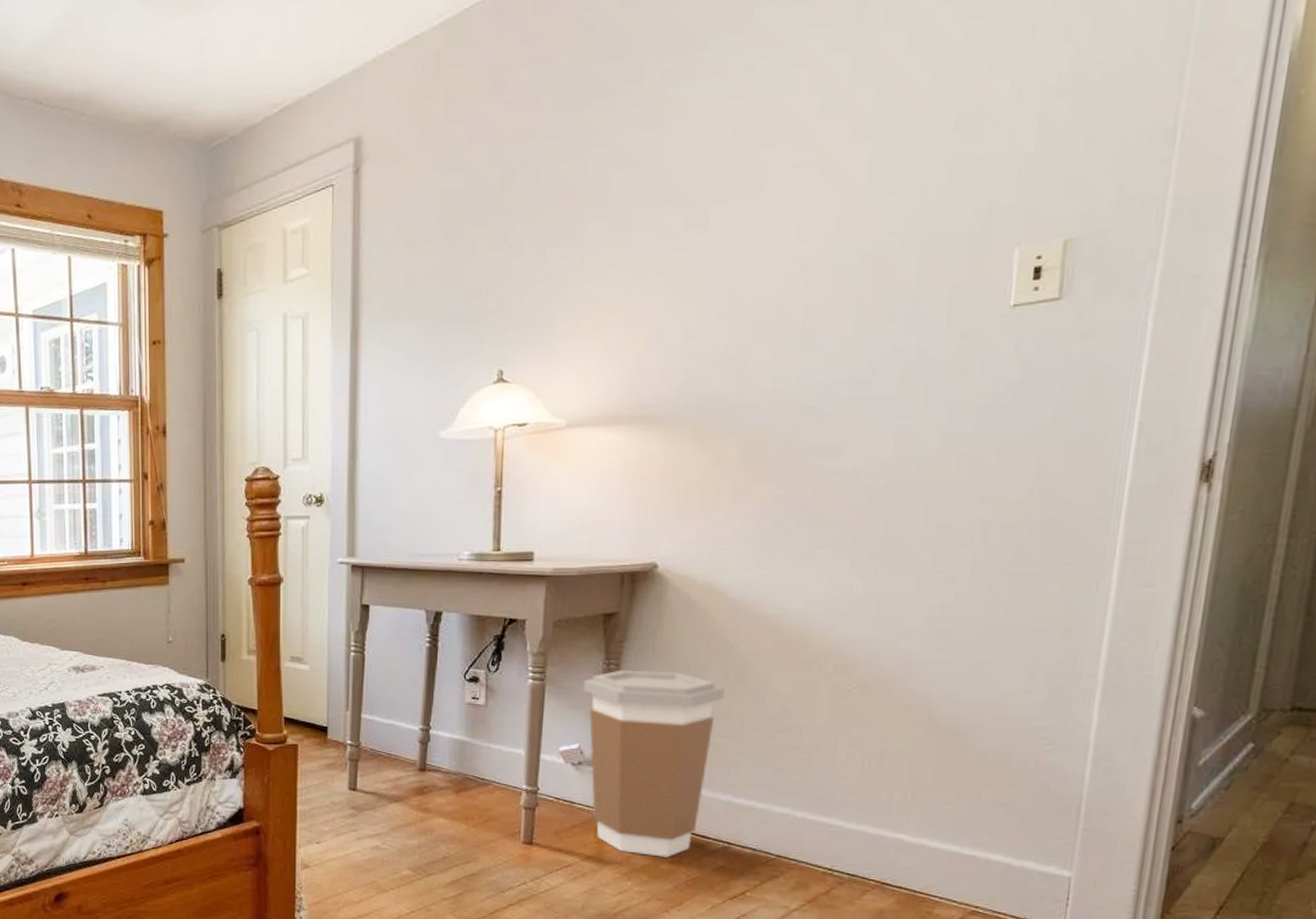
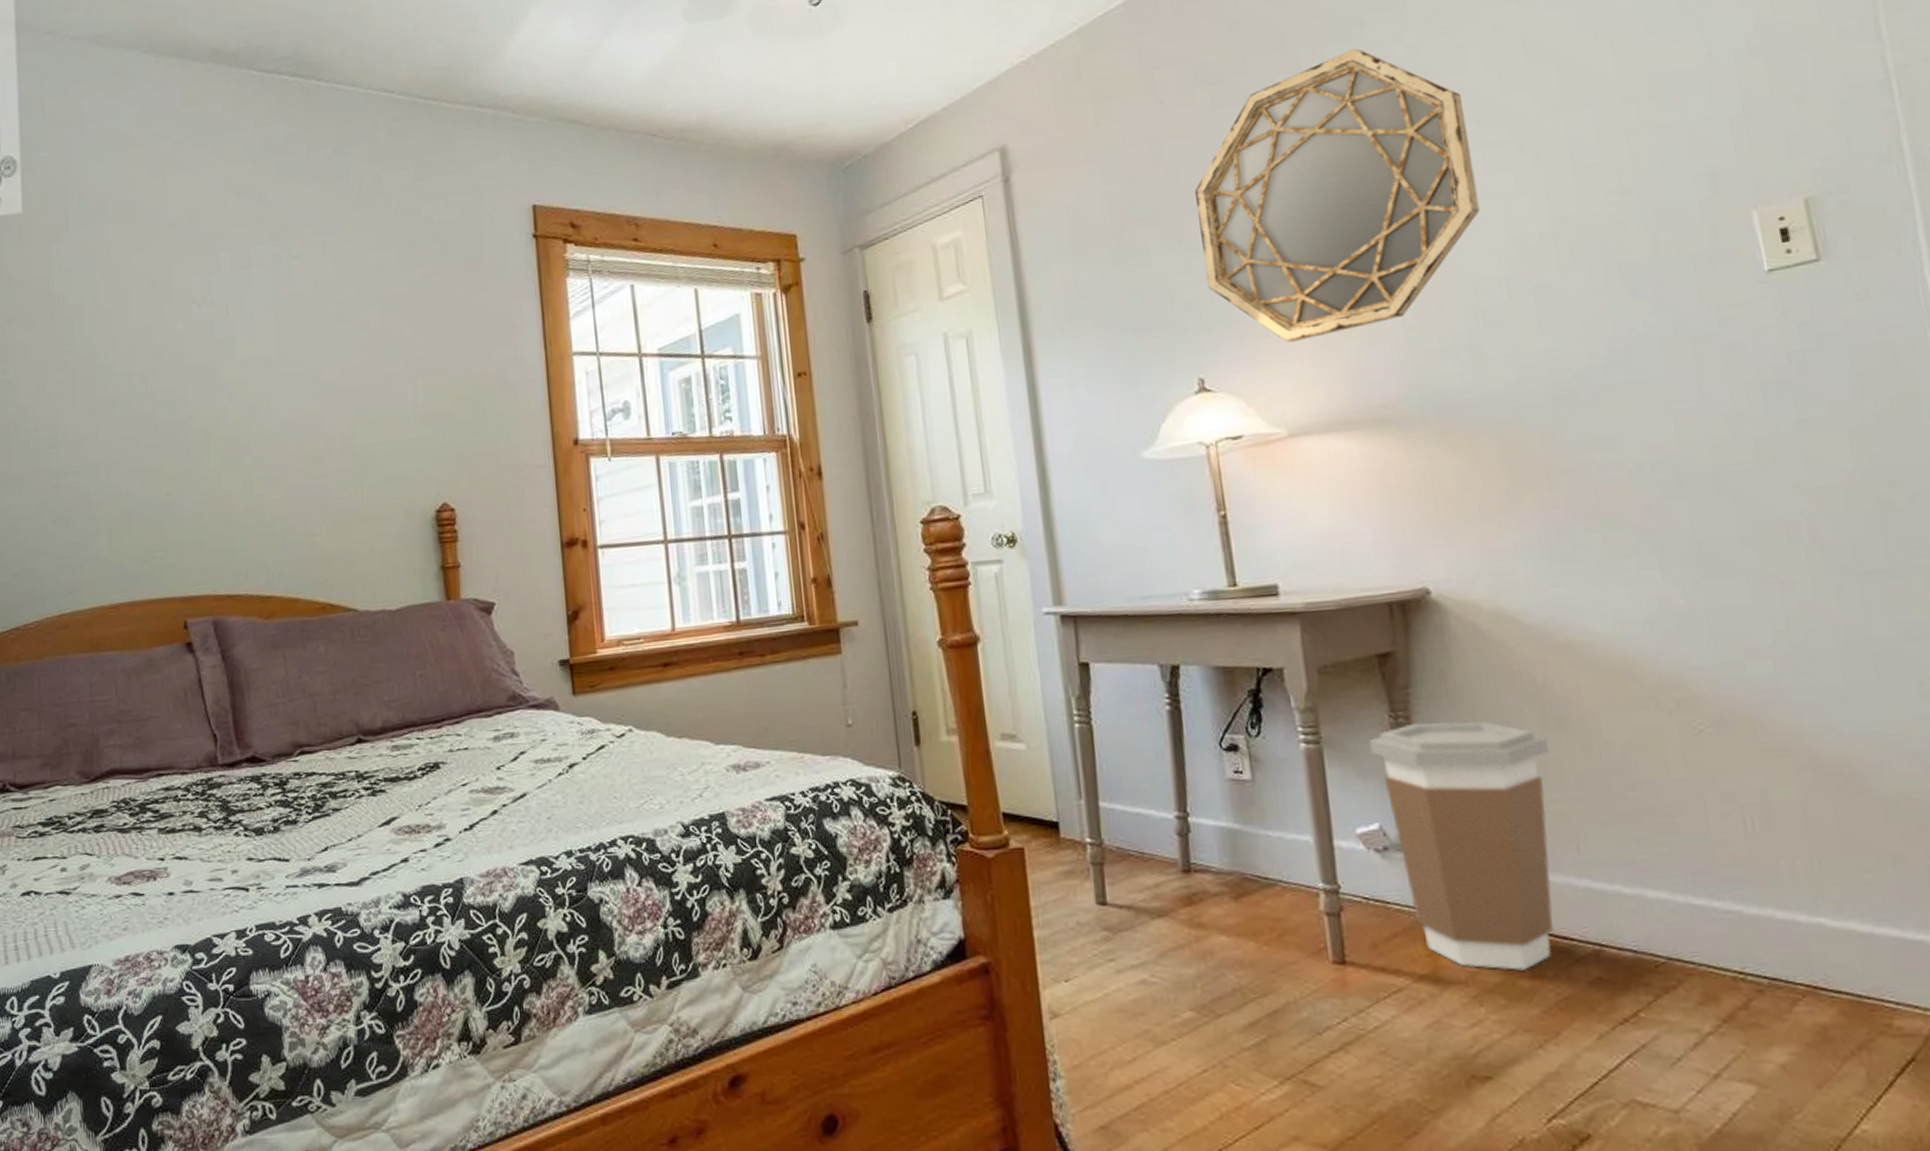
home mirror: none [521,59,783,343] -> present [1194,48,1480,342]

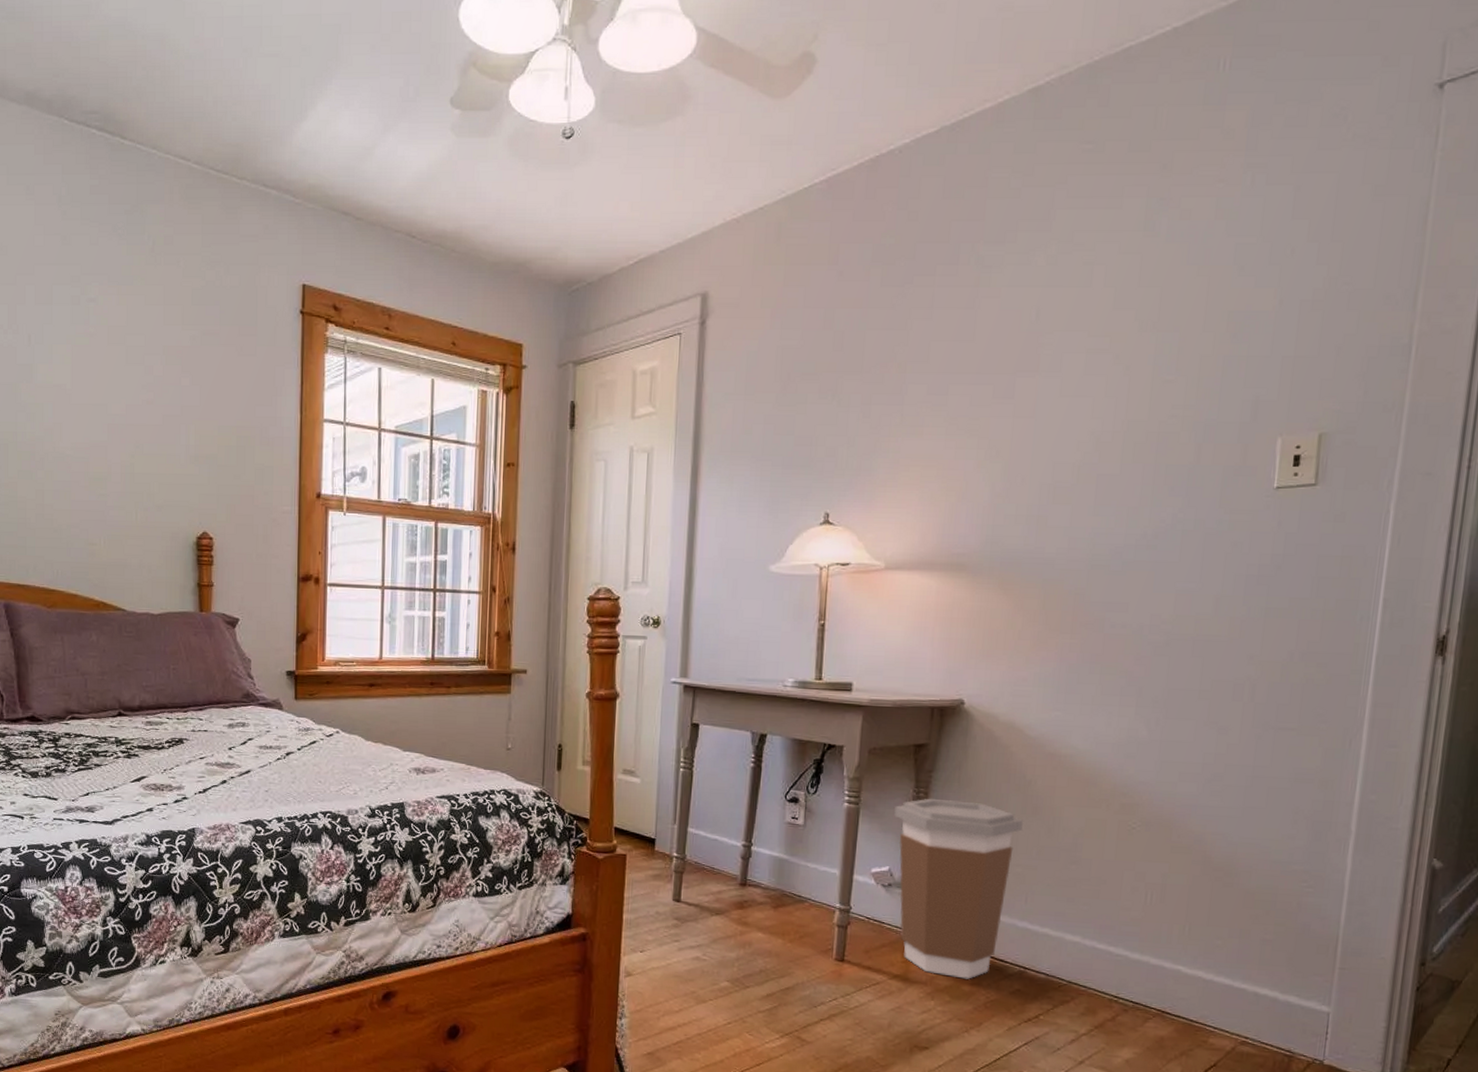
home mirror: present [1194,48,1480,342] -> none [847,250,1081,493]

